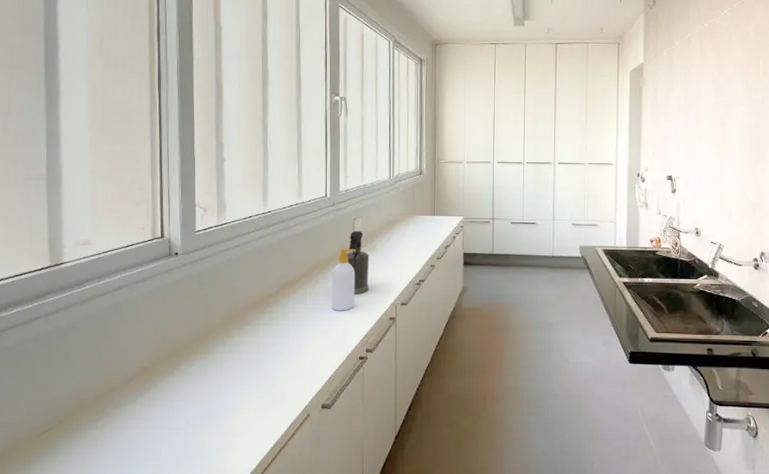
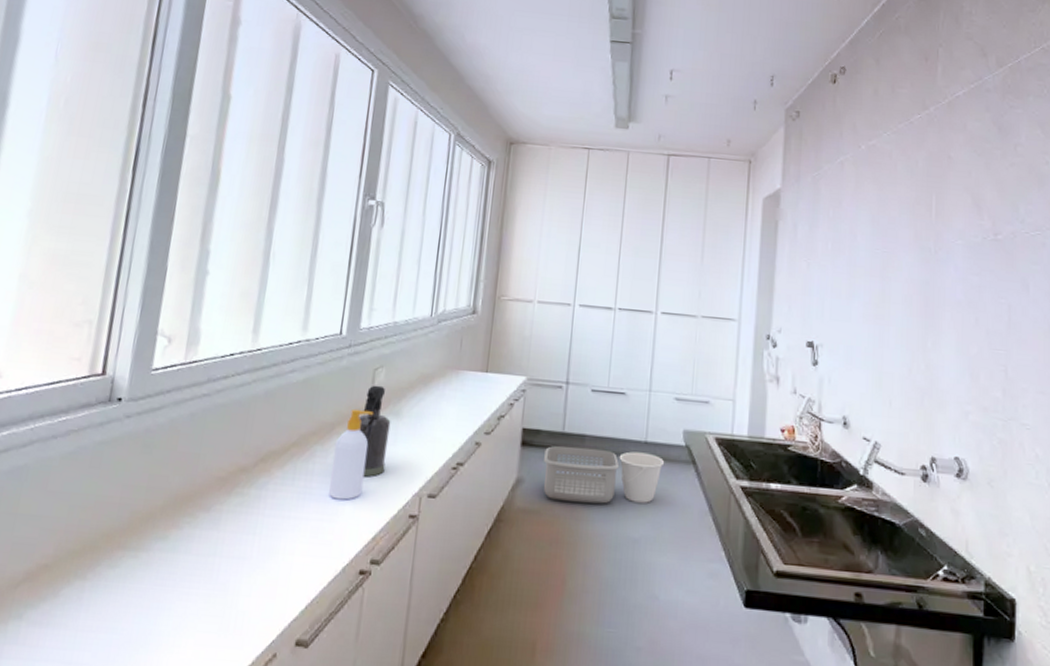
clothes hamper: none [481,263,535,301] -> present [543,446,620,504]
bucket: none [534,264,567,299] -> present [619,451,665,504]

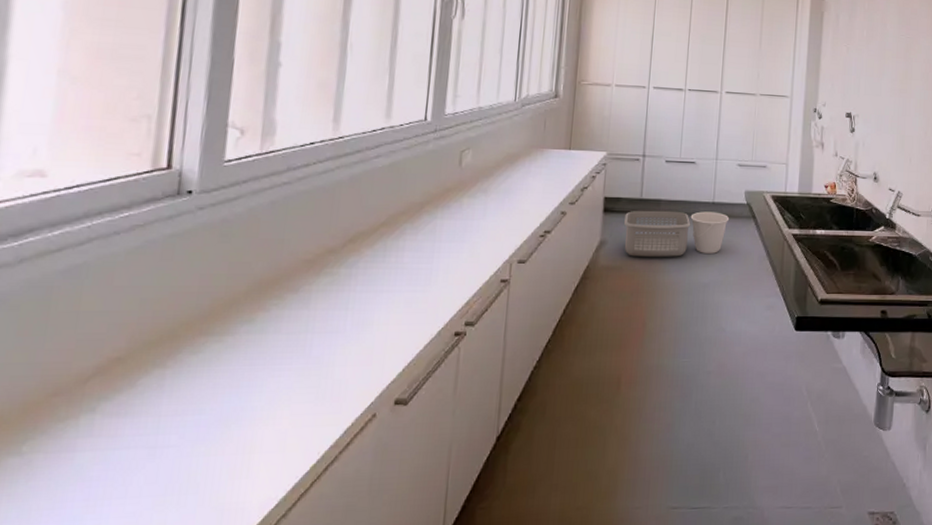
soap bottle: present [329,409,373,500] -> none [421,188,462,271]
spray bottle: present [359,385,391,477] -> none [447,166,480,249]

